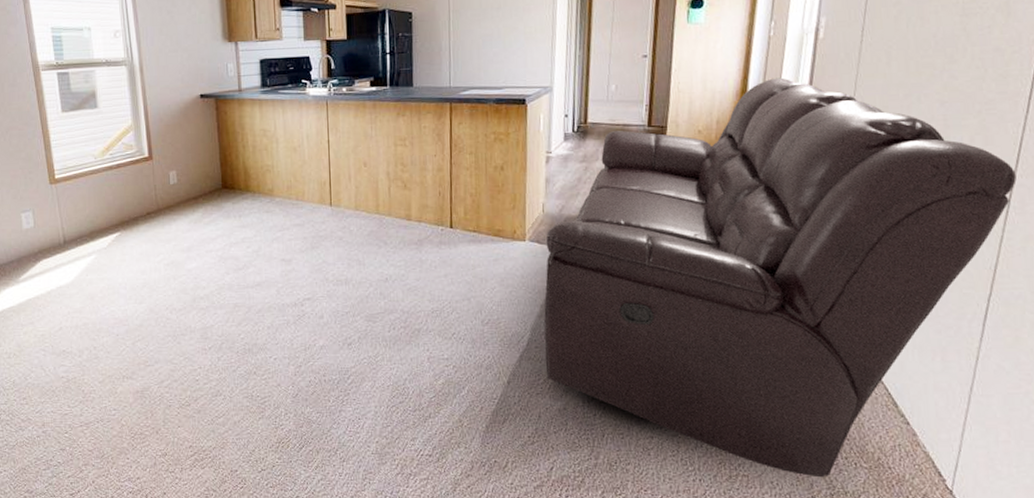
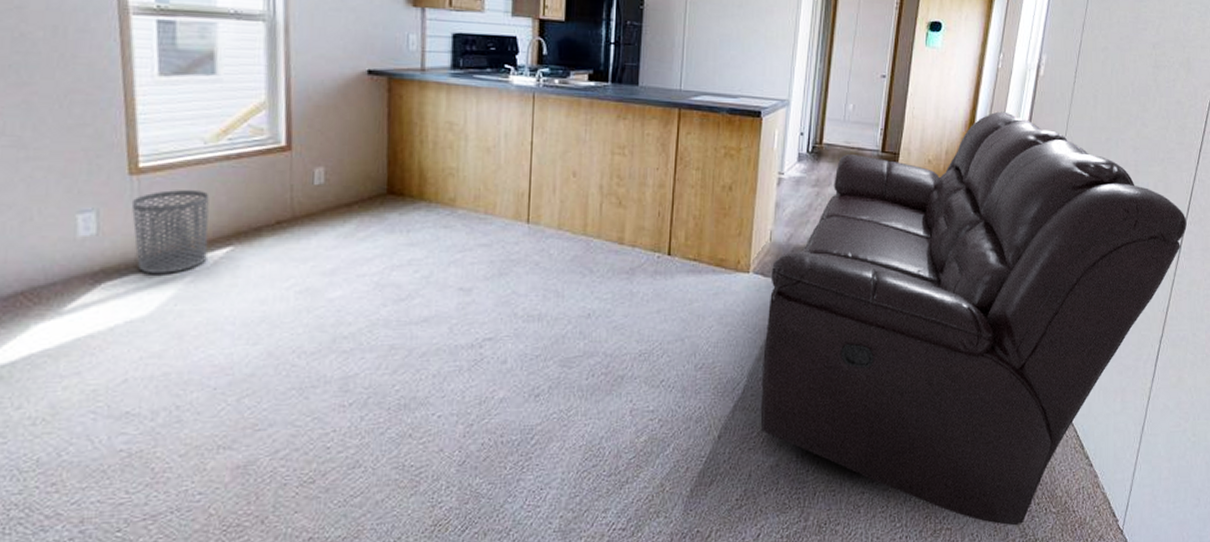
waste bin: none [53,193,104,253] -> present [131,190,210,273]

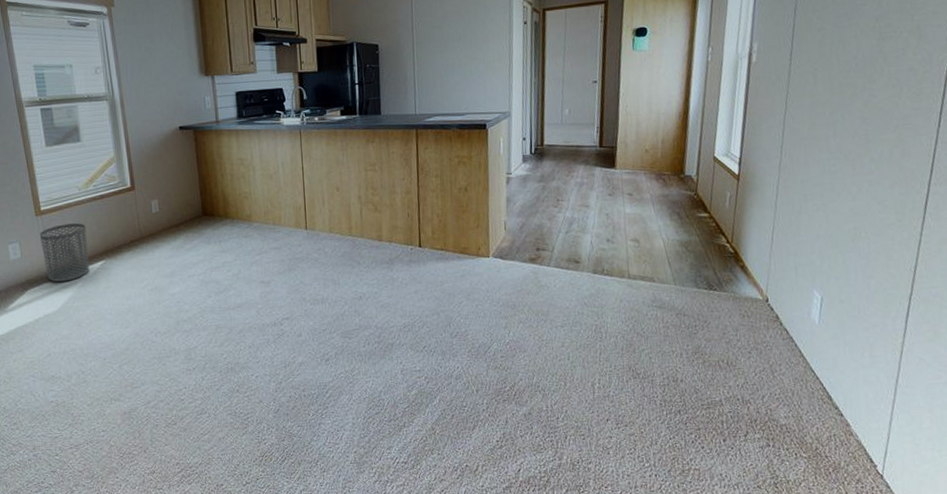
sofa: present [760,111,1187,526] -> none [508,99,931,469]

